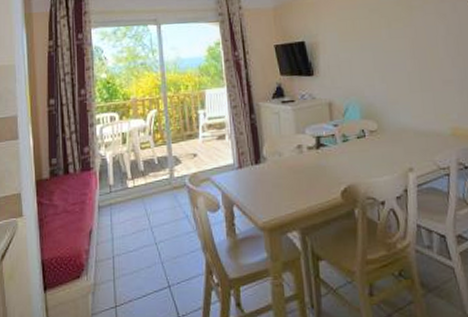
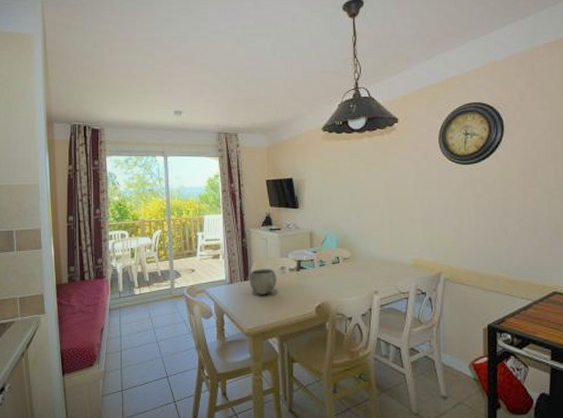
bowl: none [260,148,294,180] -> present [249,269,277,295]

